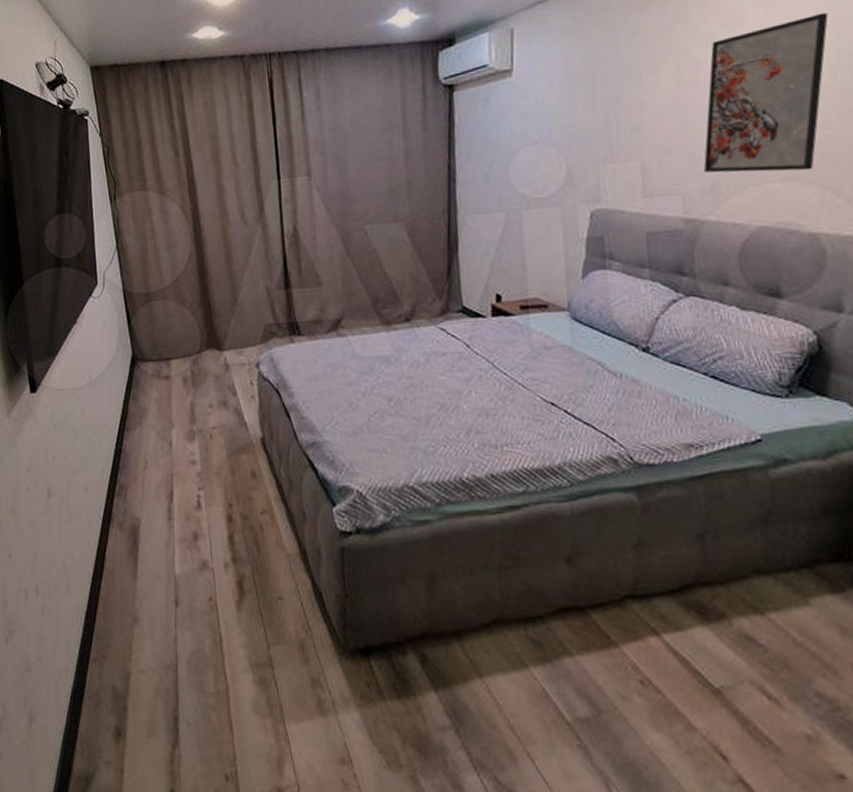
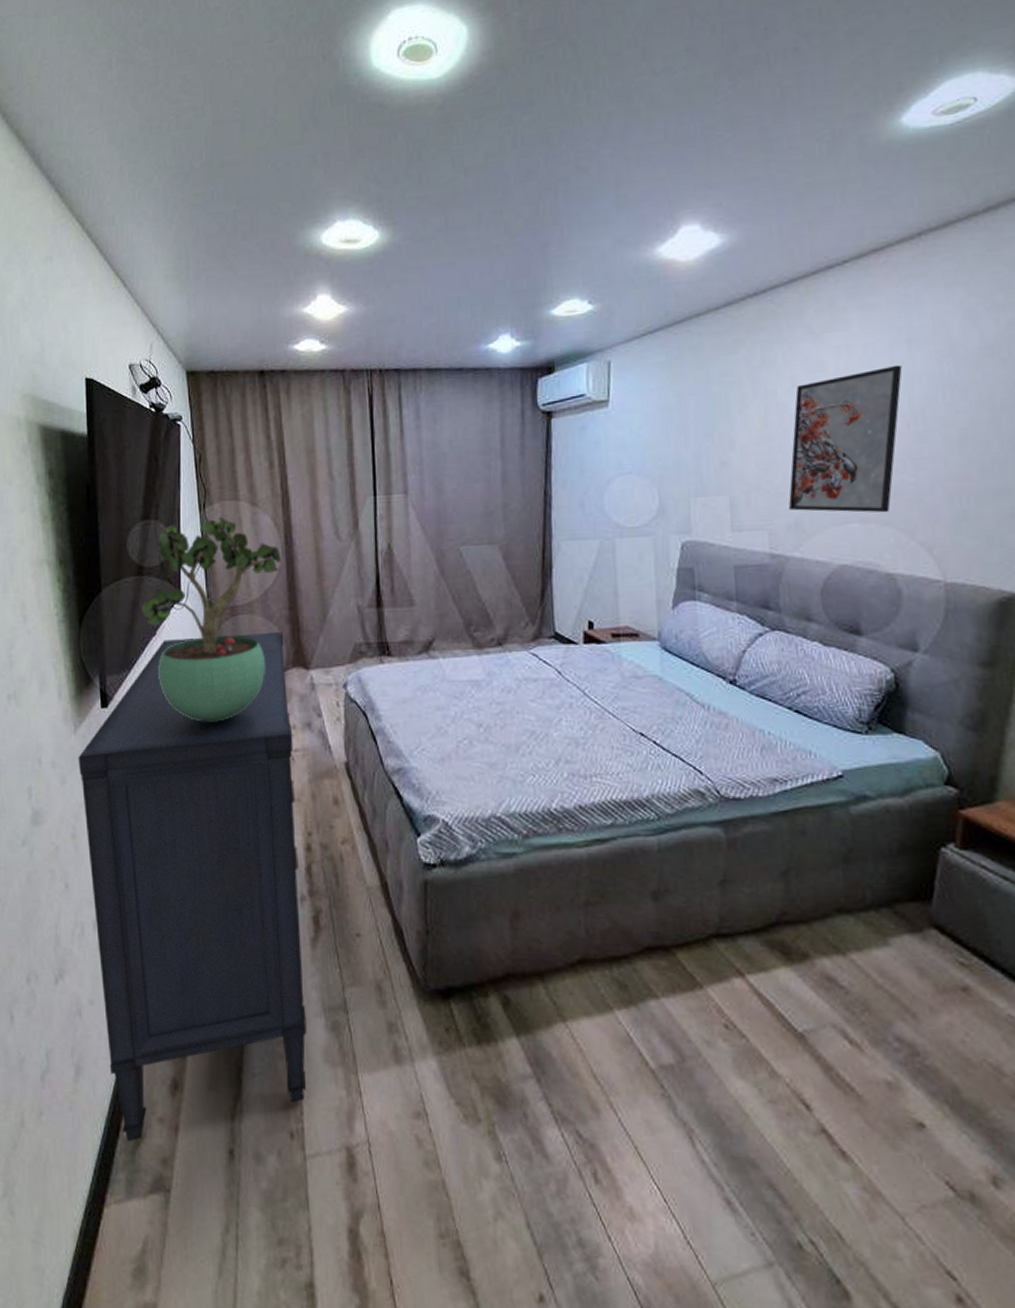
dresser: none [12,315,239,782] -> present [78,631,307,1142]
potted plant: none [60,208,191,404] -> present [140,517,282,722]

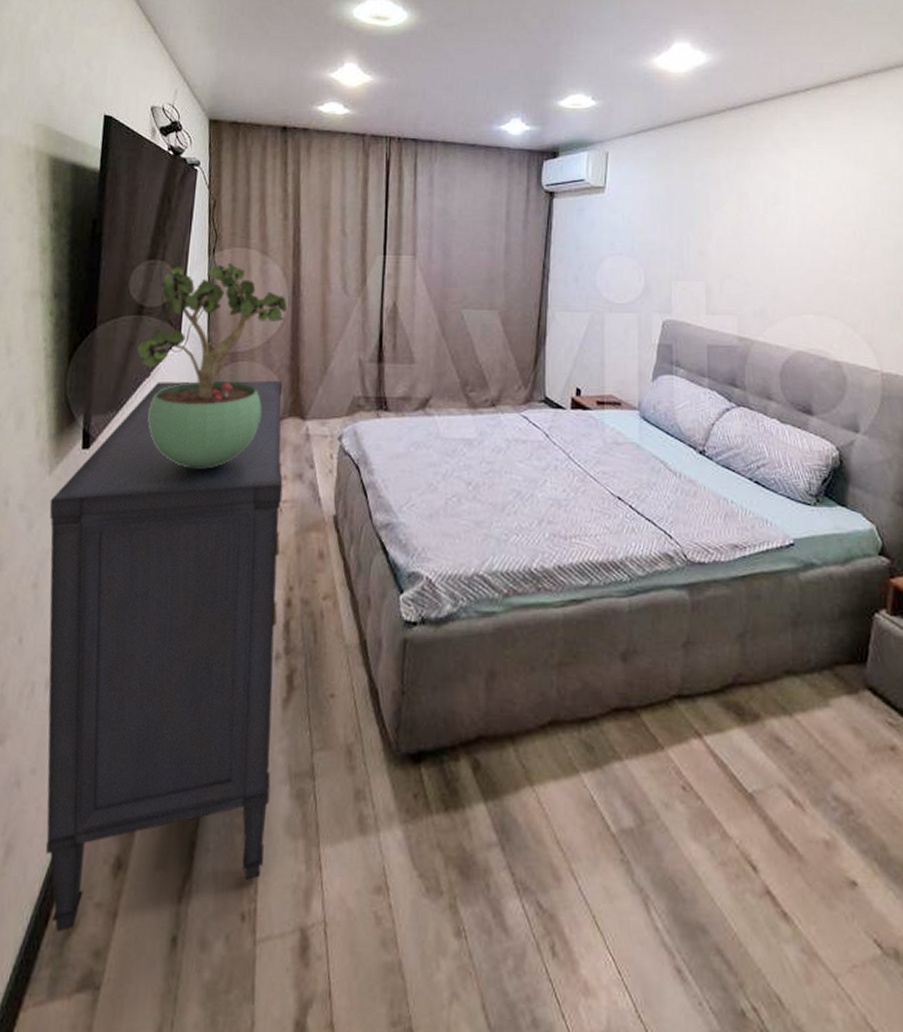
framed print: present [789,364,902,513] -> none [755,181,851,308]

